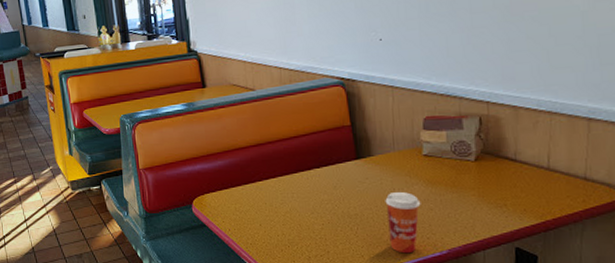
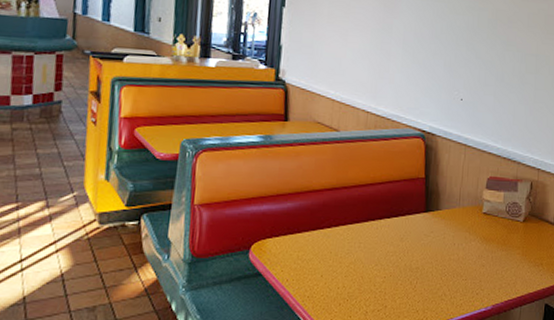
paper cup: present [385,192,421,254] -> none [444,247,476,309]

